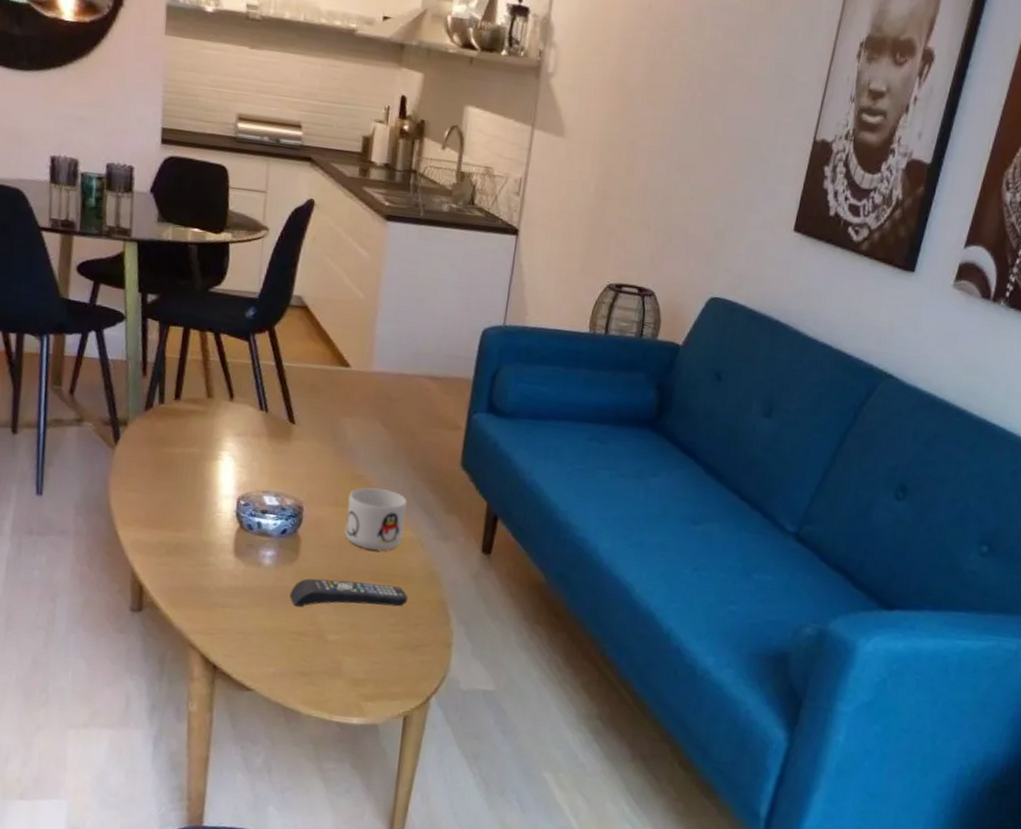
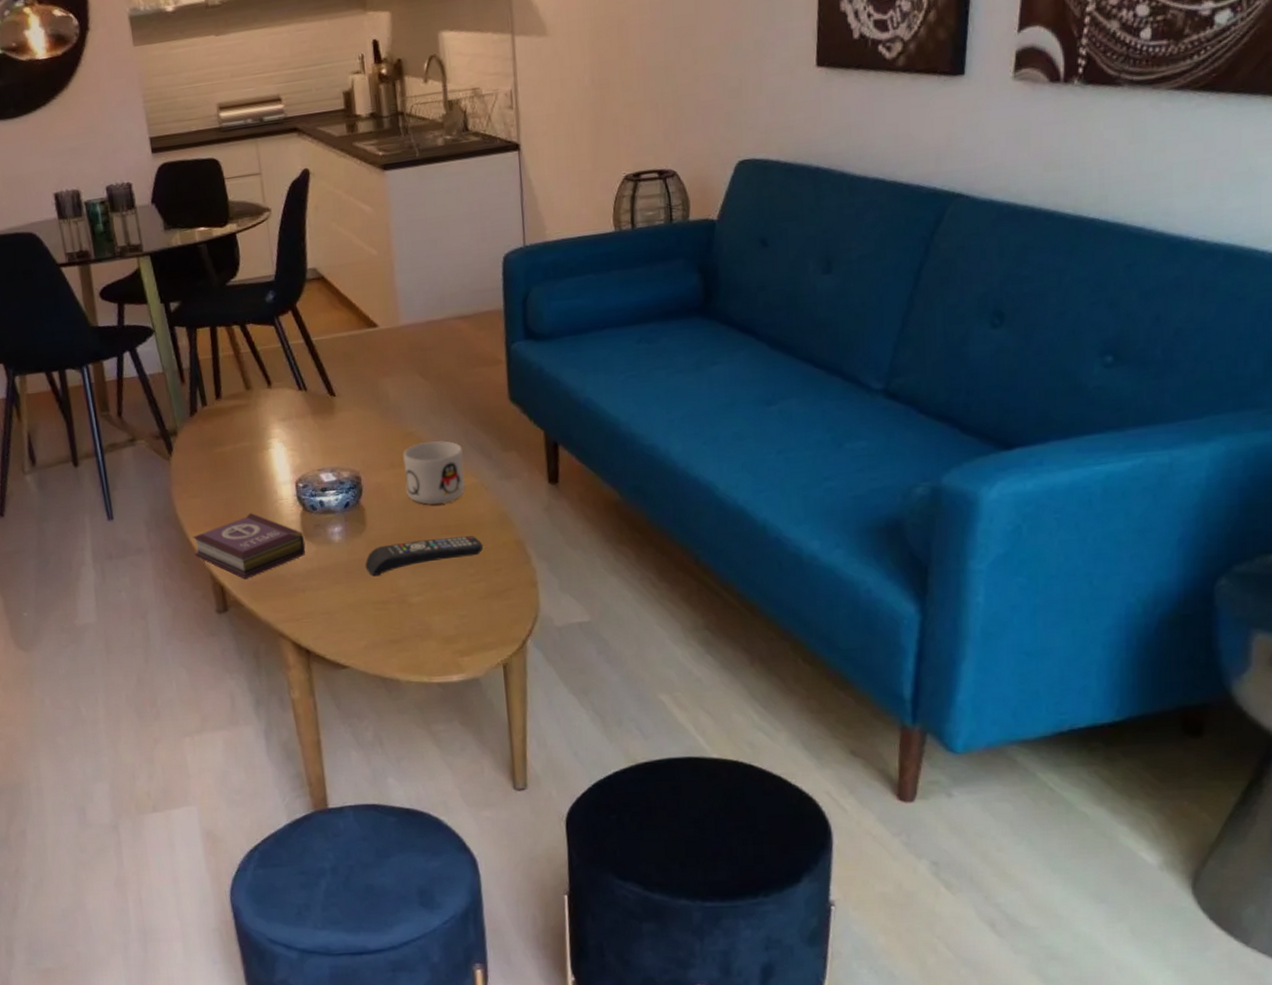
book: none [120,518,235,583] -> present [192,512,306,579]

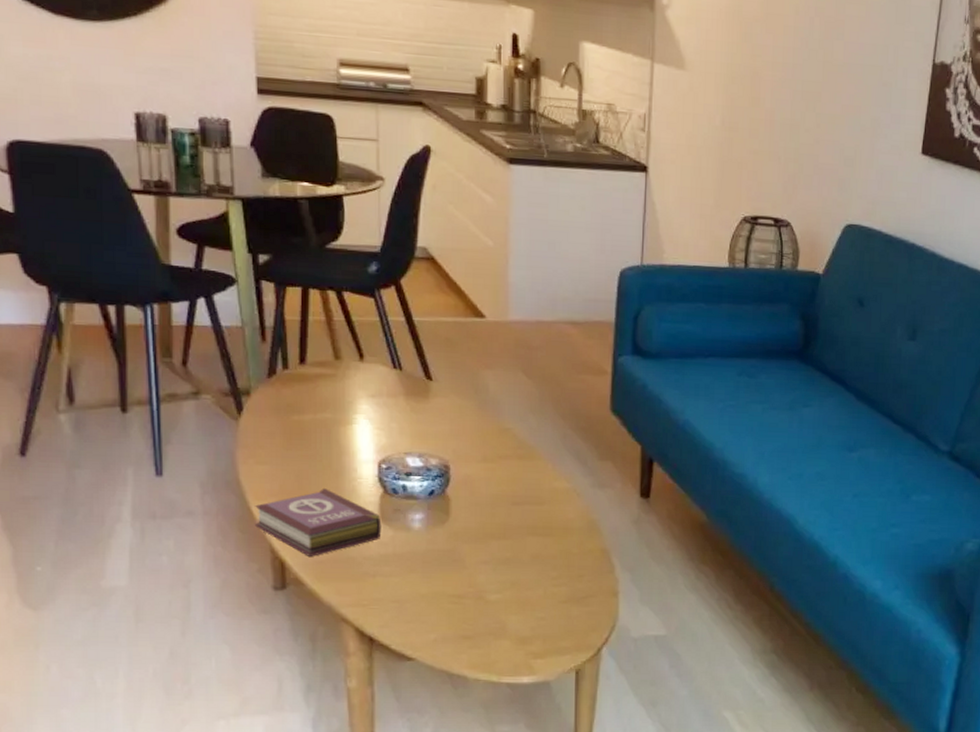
remote control: present [365,535,484,577] -> none [444,538,569,569]
mug: present [403,441,466,505] -> none [495,440,559,505]

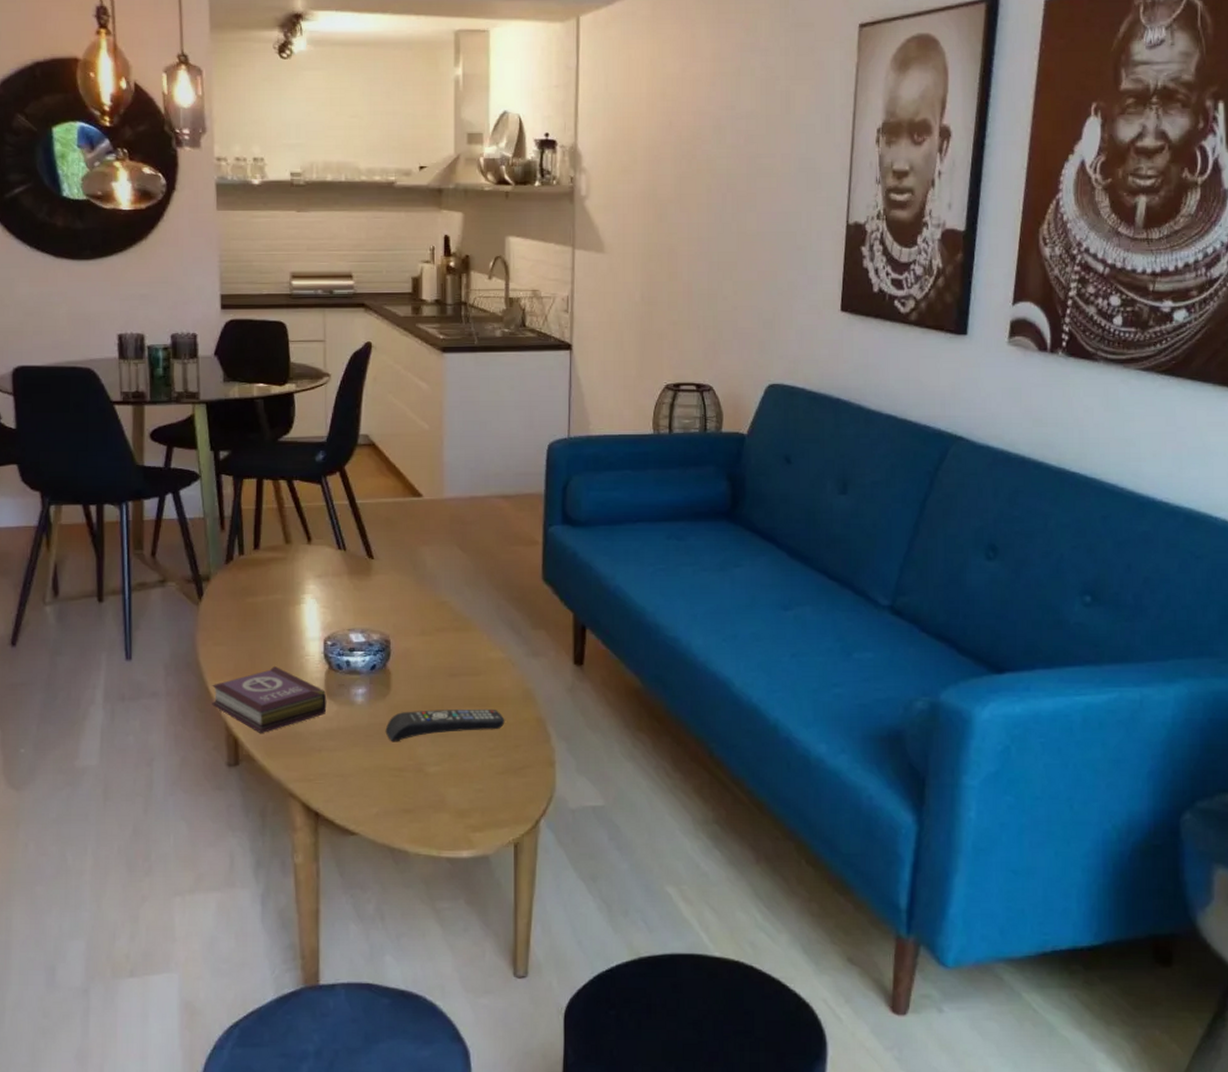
remote control: none [444,538,569,569] -> present [385,709,505,742]

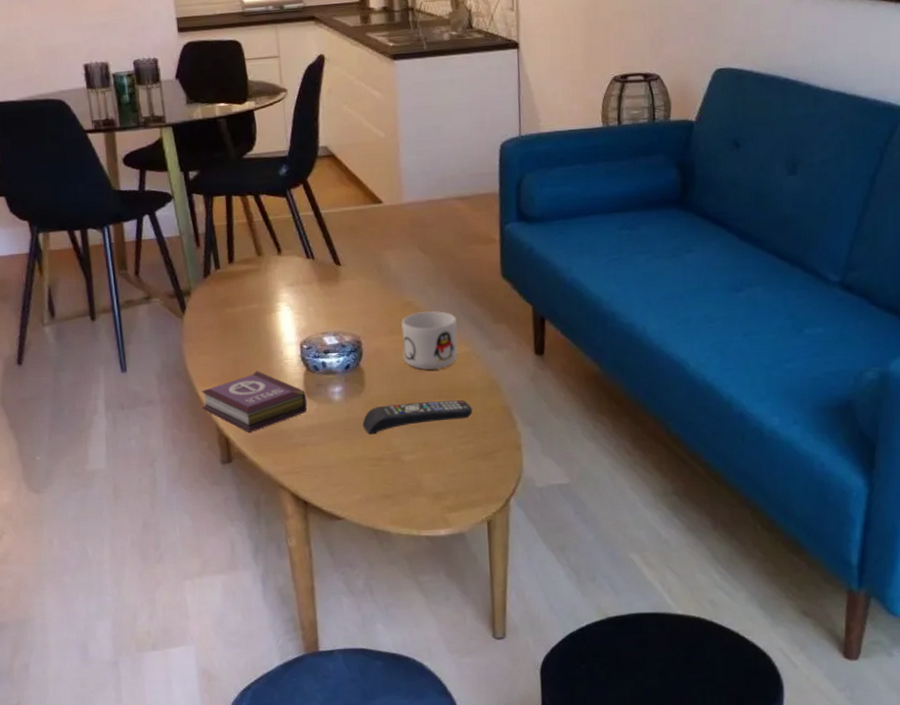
mug: none [433,613,494,676] -> present [401,311,458,370]

